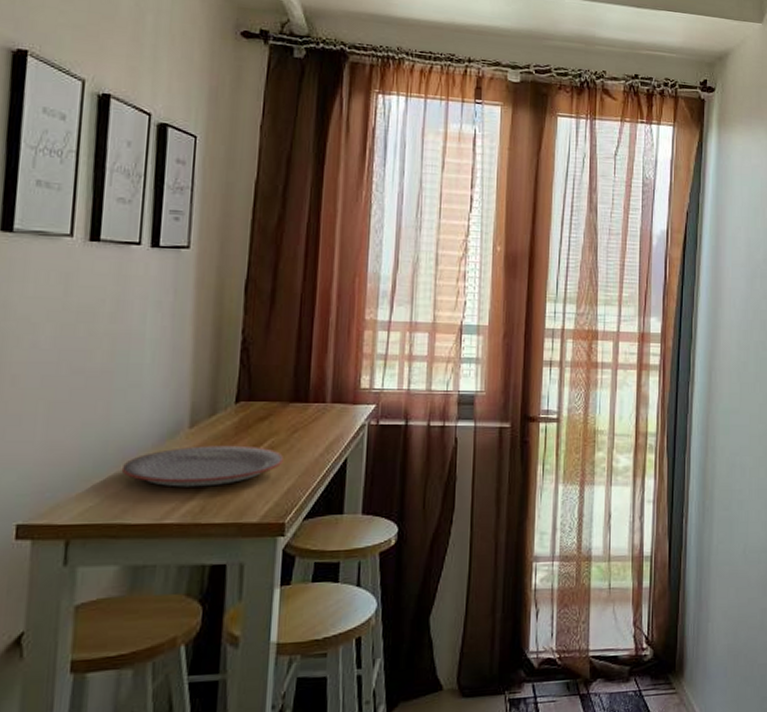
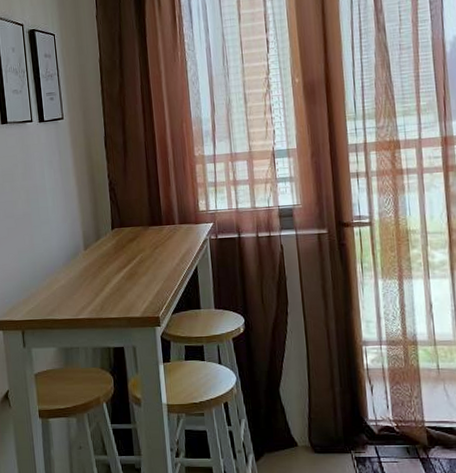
plate: present [121,445,285,487] -> none [46,260,152,293]

